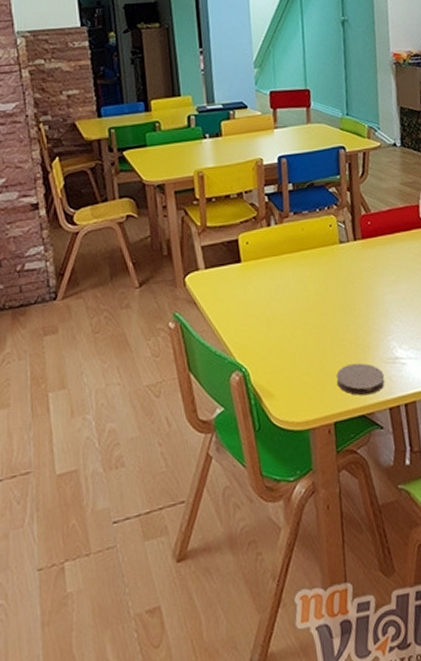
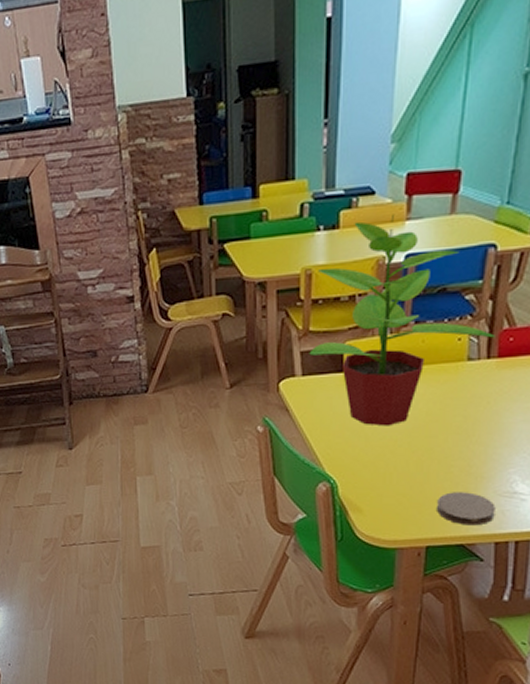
potted plant: none [208,124,357,310] -> present [309,214,495,426]

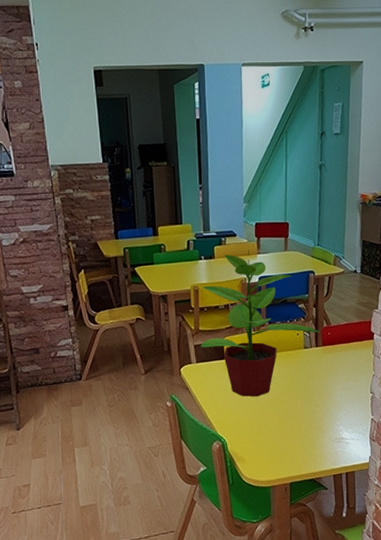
coaster: present [435,492,496,526] -> none [294,440,332,465]

